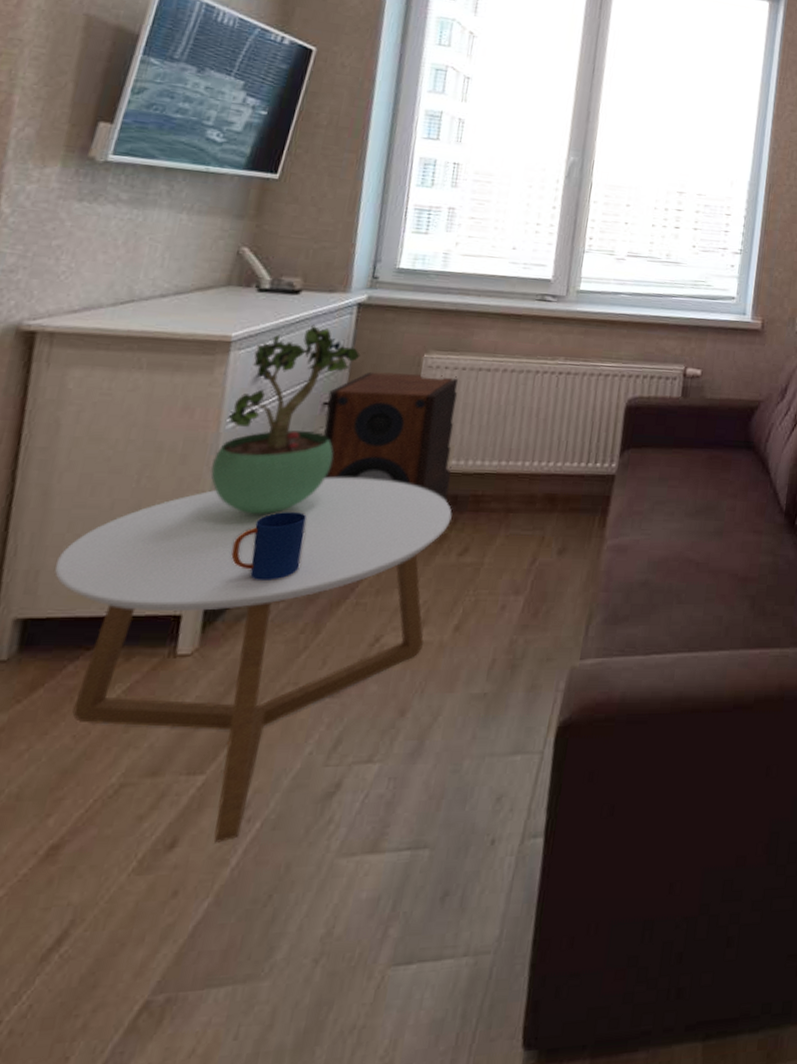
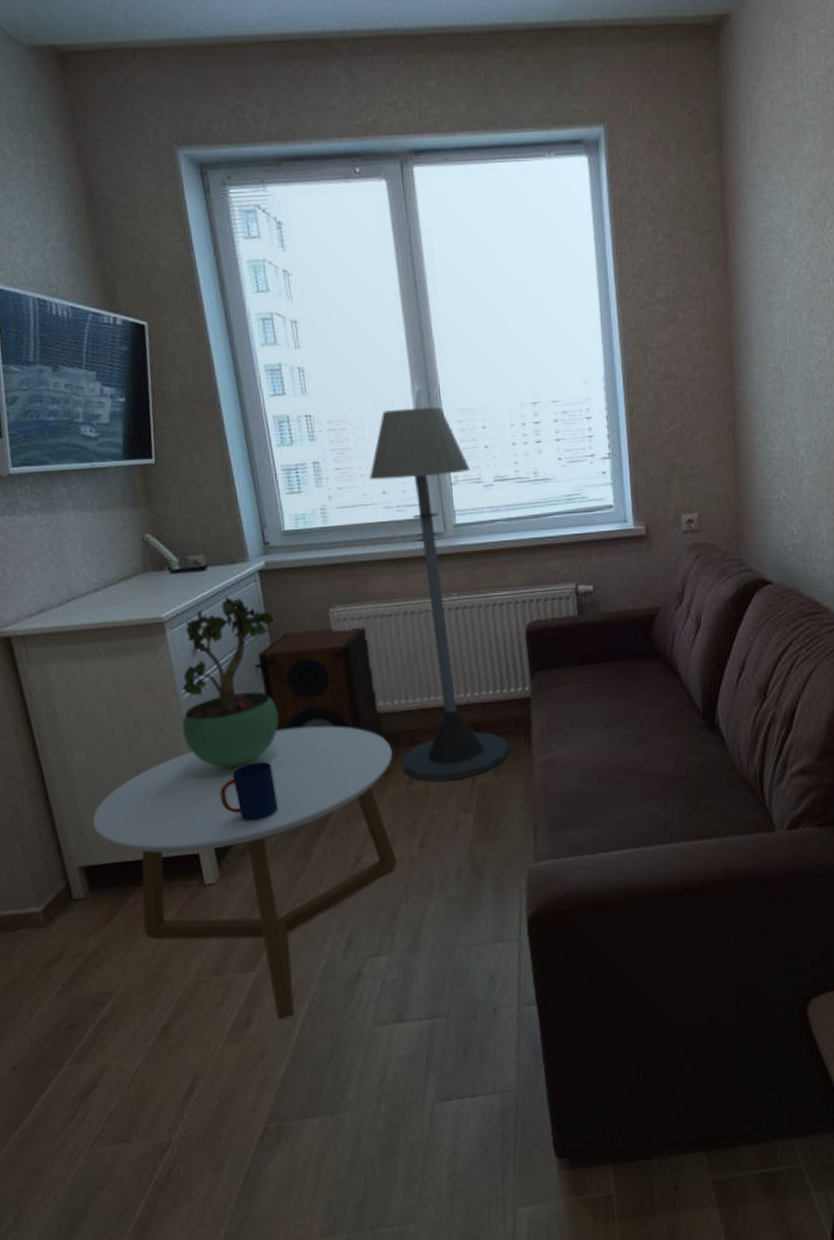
floor lamp: none [459,173,606,556] -> present [369,406,510,781]

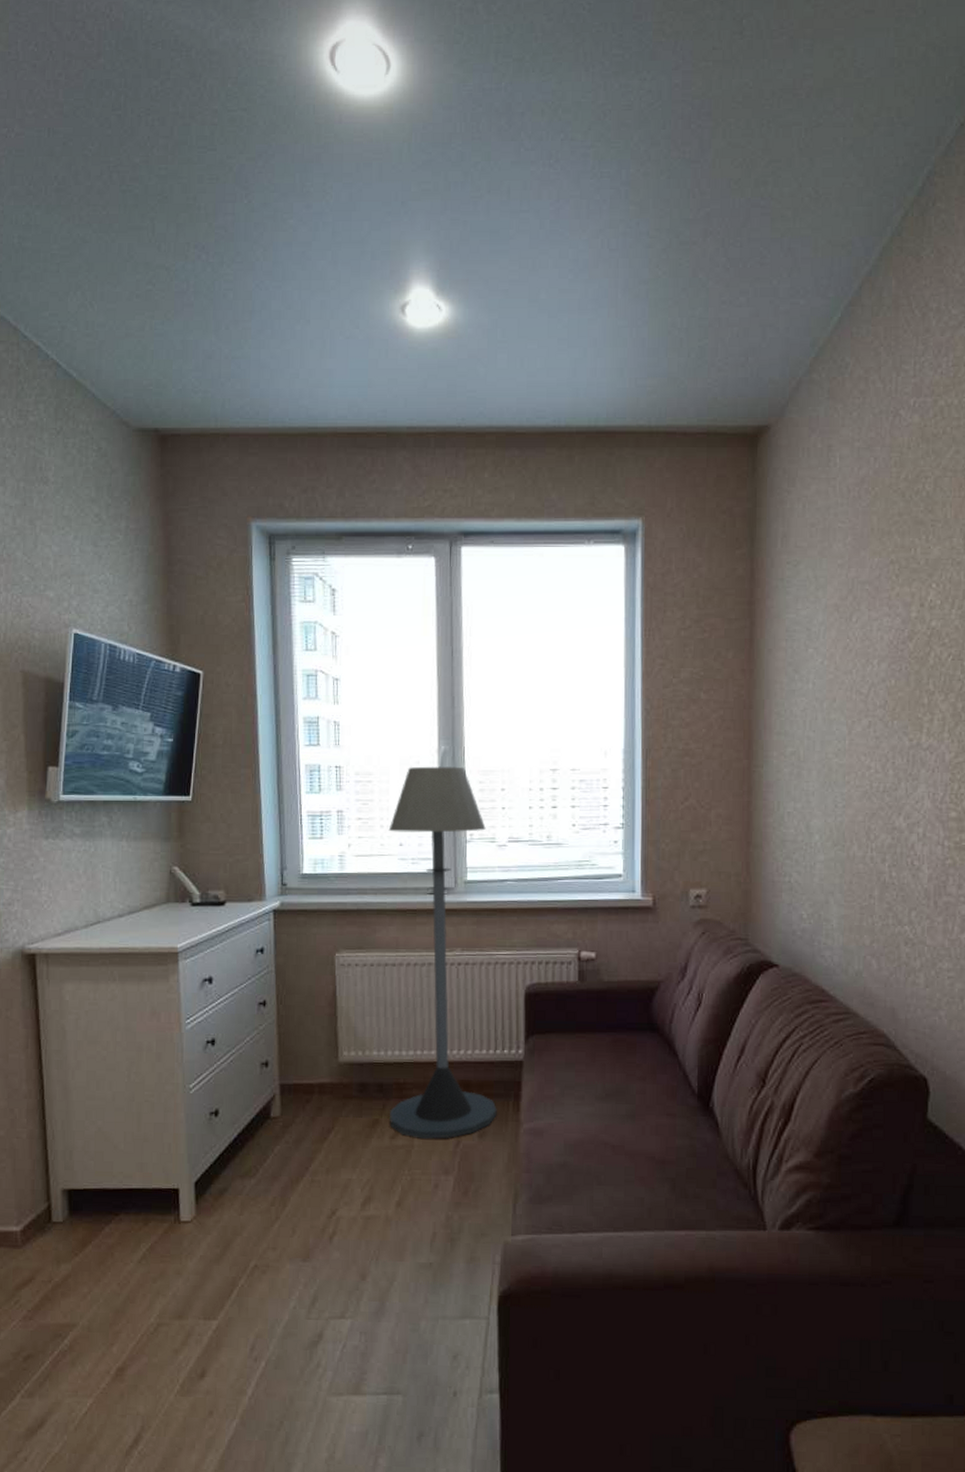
coffee table: present [92,726,397,1020] -> none [82,1069,380,1376]
potted plant: present [182,596,279,768] -> none [181,932,282,1103]
mug: present [219,761,279,821] -> none [207,1100,262,1160]
speaker: present [257,625,385,740] -> none [261,972,375,1090]

